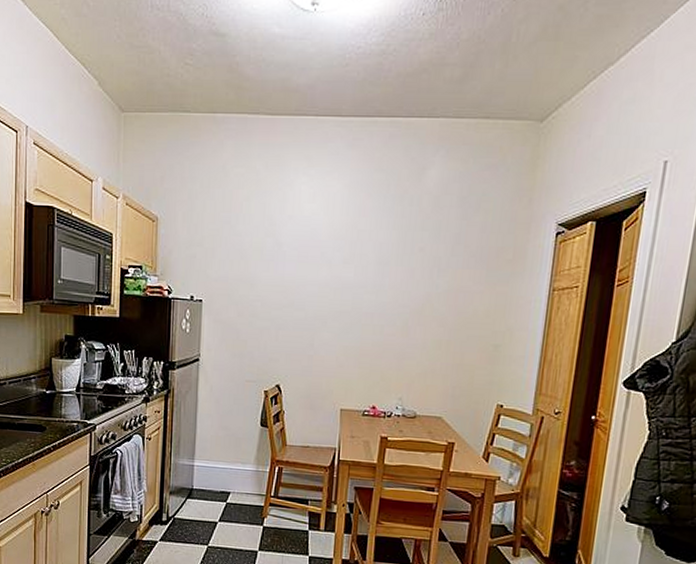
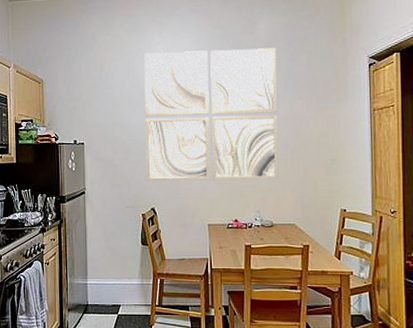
wall art: none [273,194,447,364] -> present [144,47,279,182]

